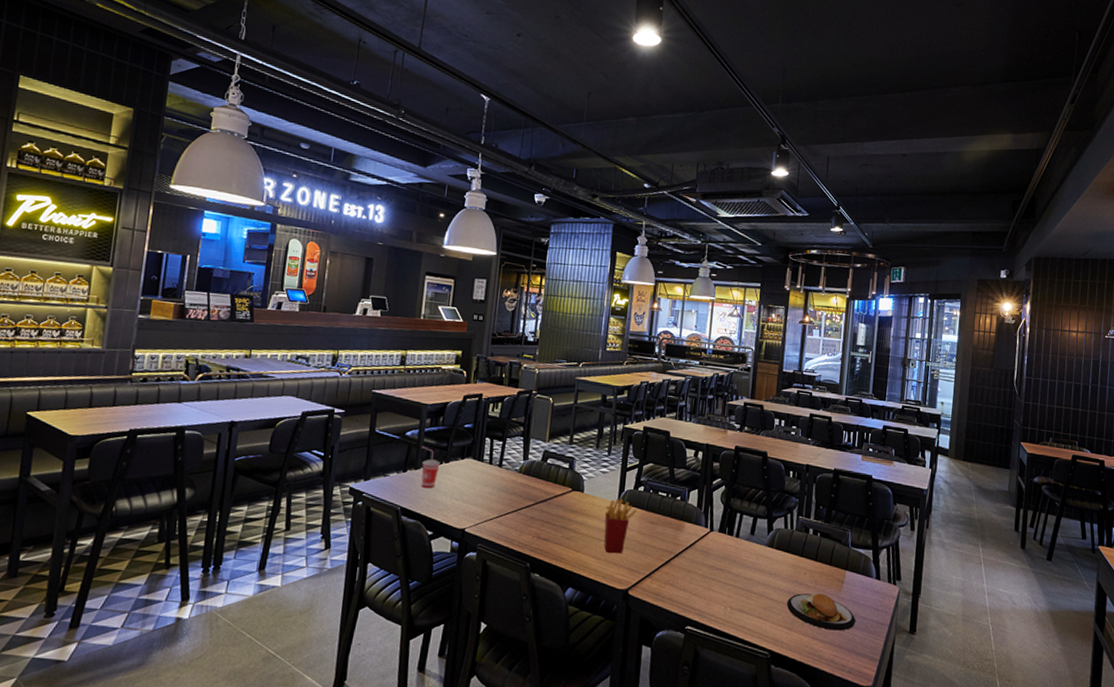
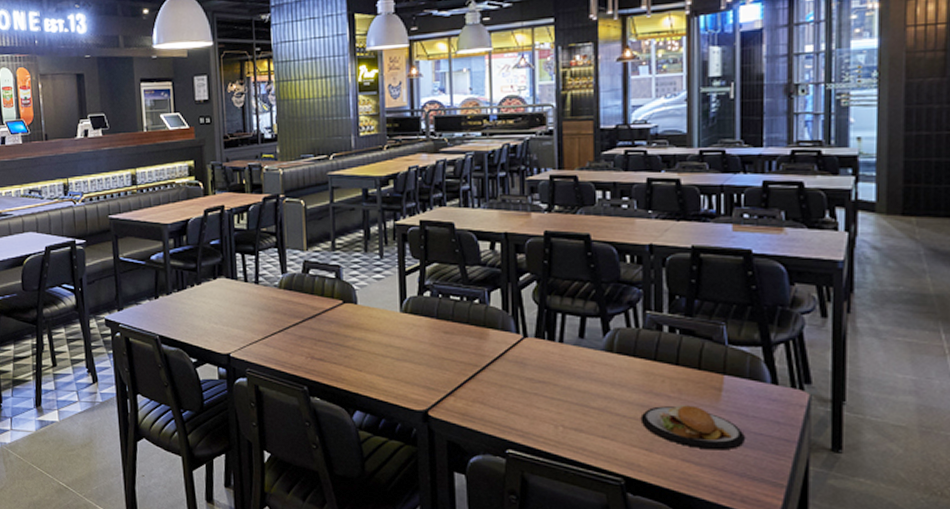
beverage cup: present [421,446,441,488] -> none [169,269,192,313]
french fries: present [604,498,637,553] -> none [386,308,426,370]

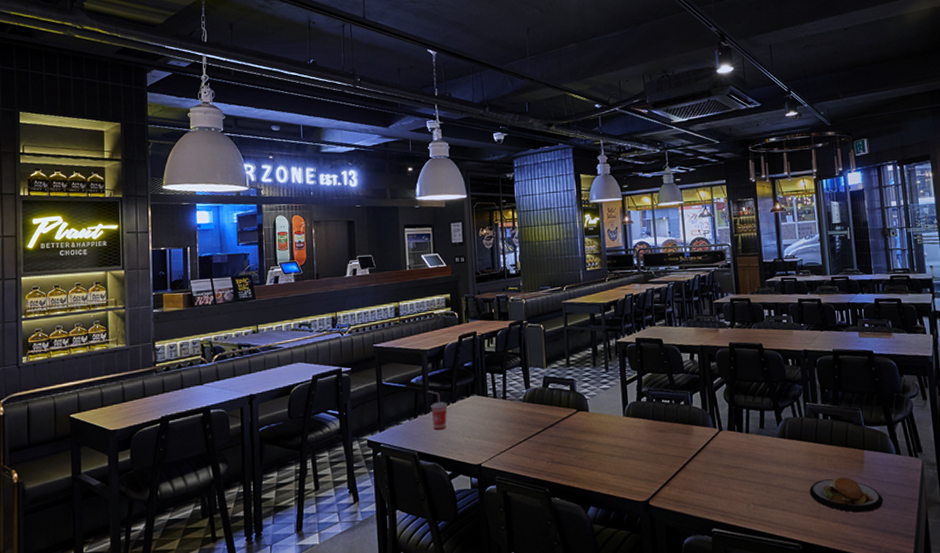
beverage cup: none [169,269,192,313] -> present [427,390,448,430]

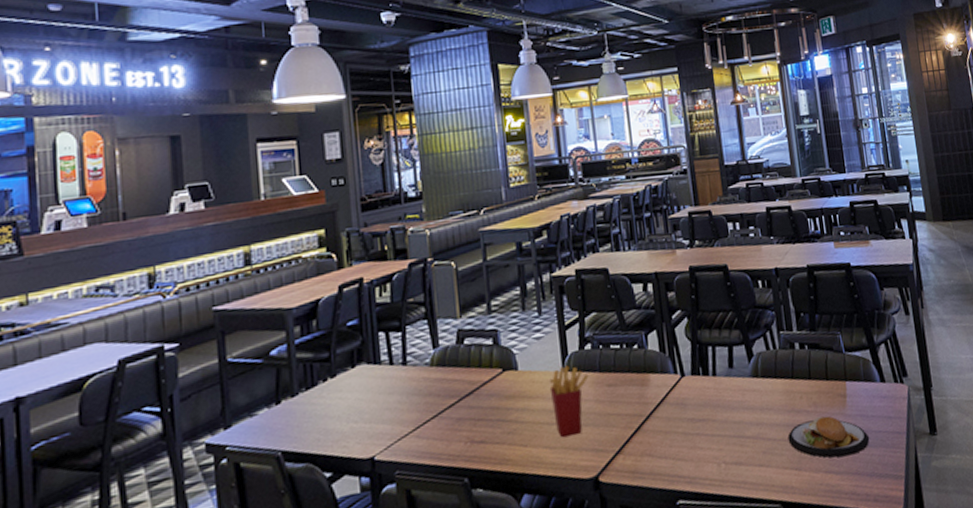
beverage cup: present [427,390,448,430] -> none [294,363,325,418]
french fries: none [612,412,644,467] -> present [548,365,589,437]

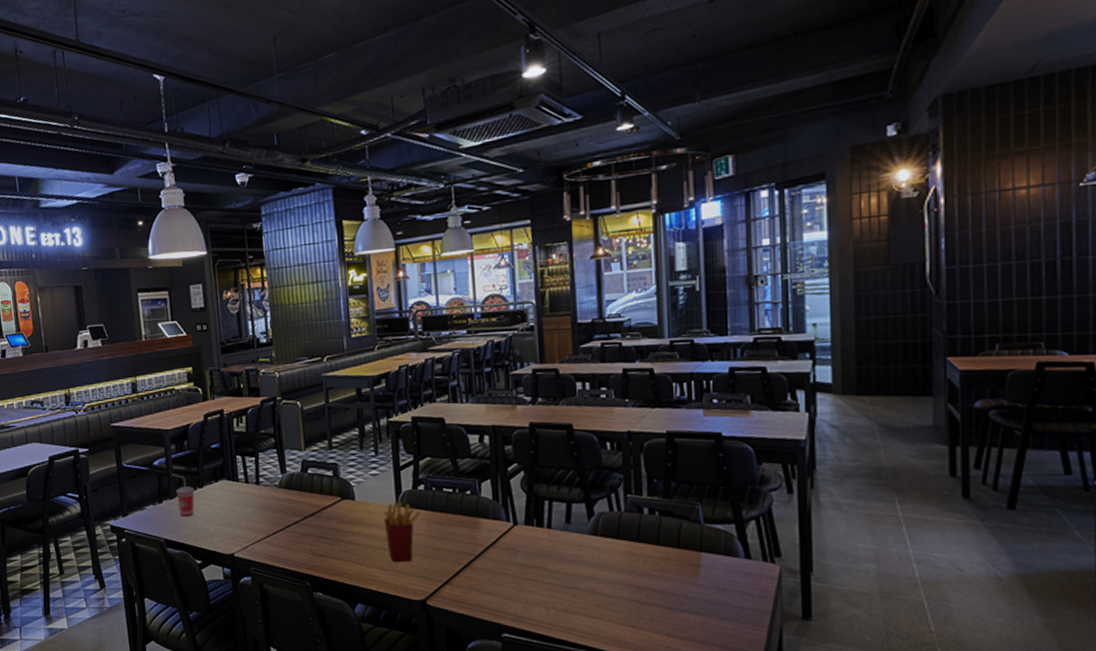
beverage cup: none [294,363,325,418] -> present [172,474,195,516]
burger: present [787,416,869,458] -> none [626,583,723,624]

